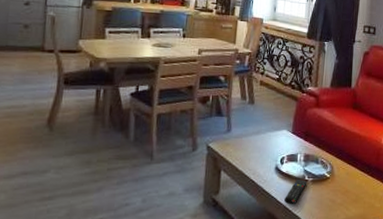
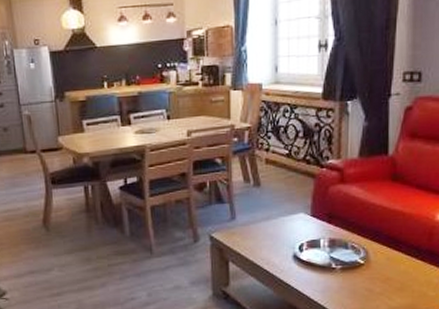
remote control: present [284,179,307,205] -> none [308,267,335,296]

